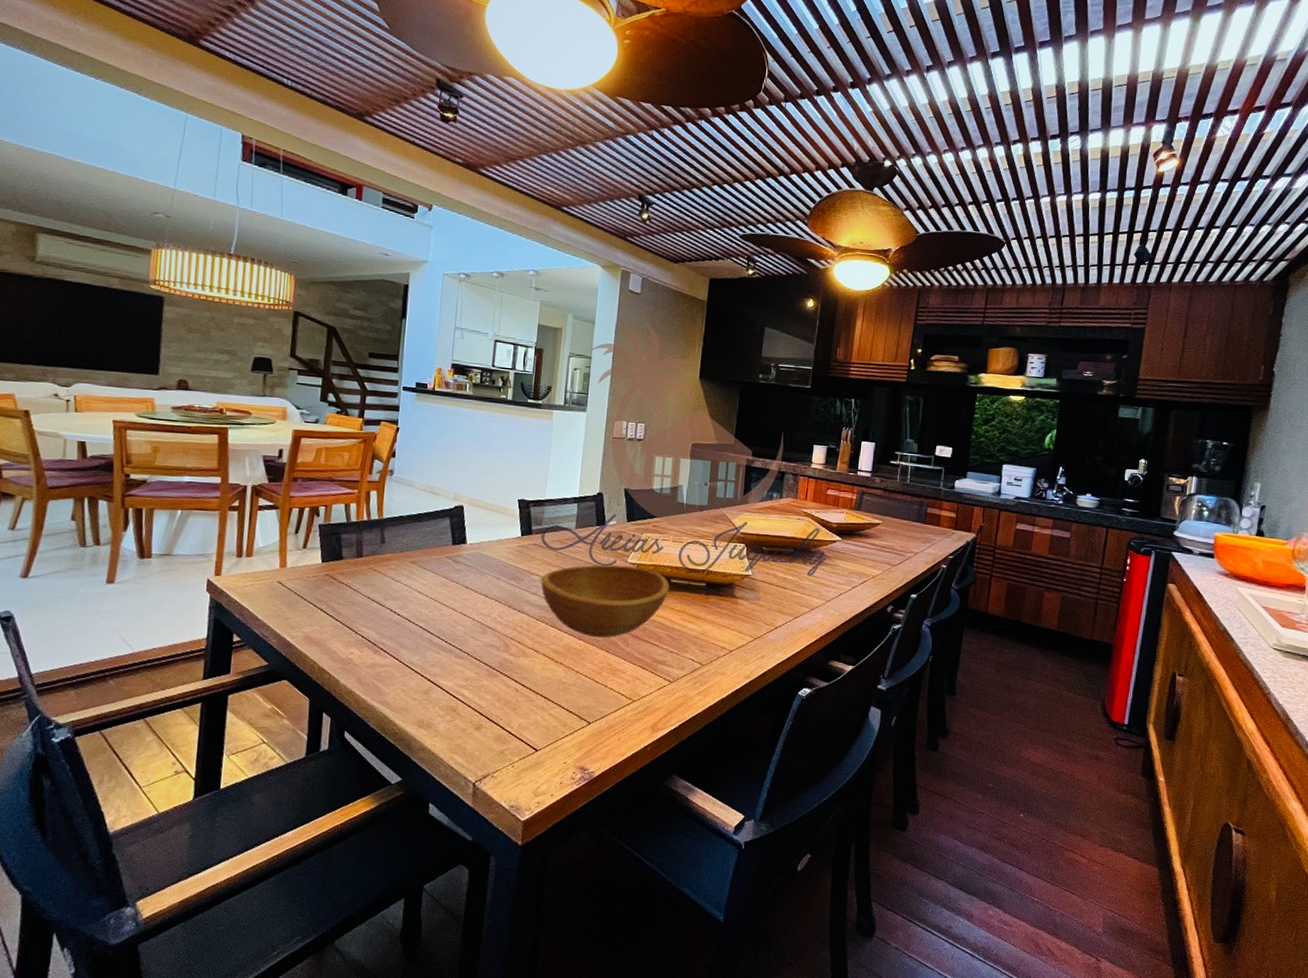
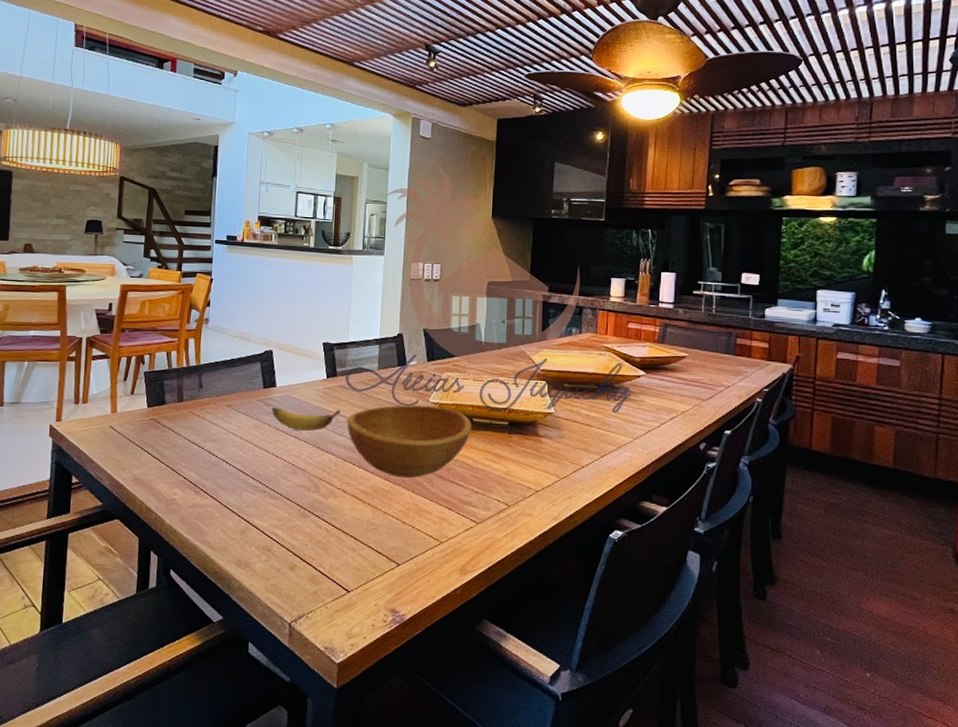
banana: none [461,564,535,590] -> present [272,407,340,432]

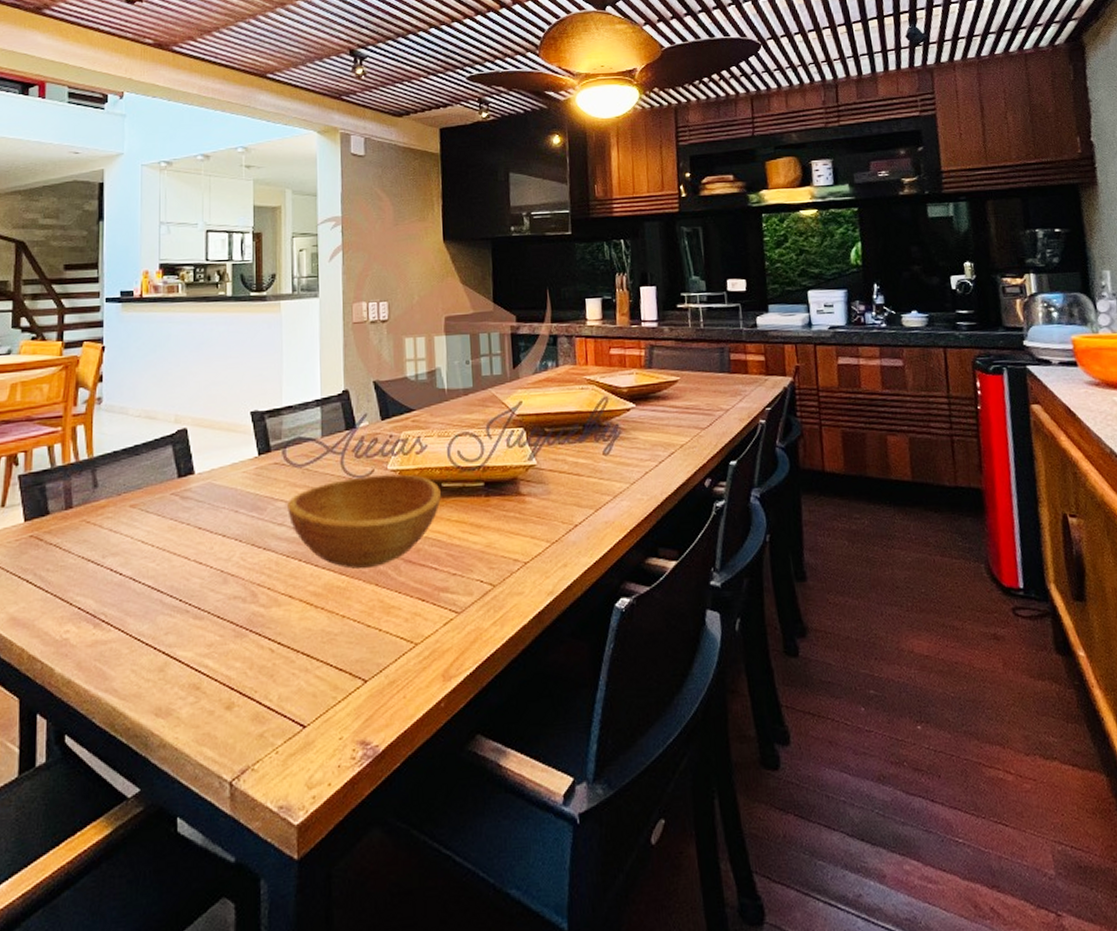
banana: present [272,407,340,432] -> none [190,494,278,527]

